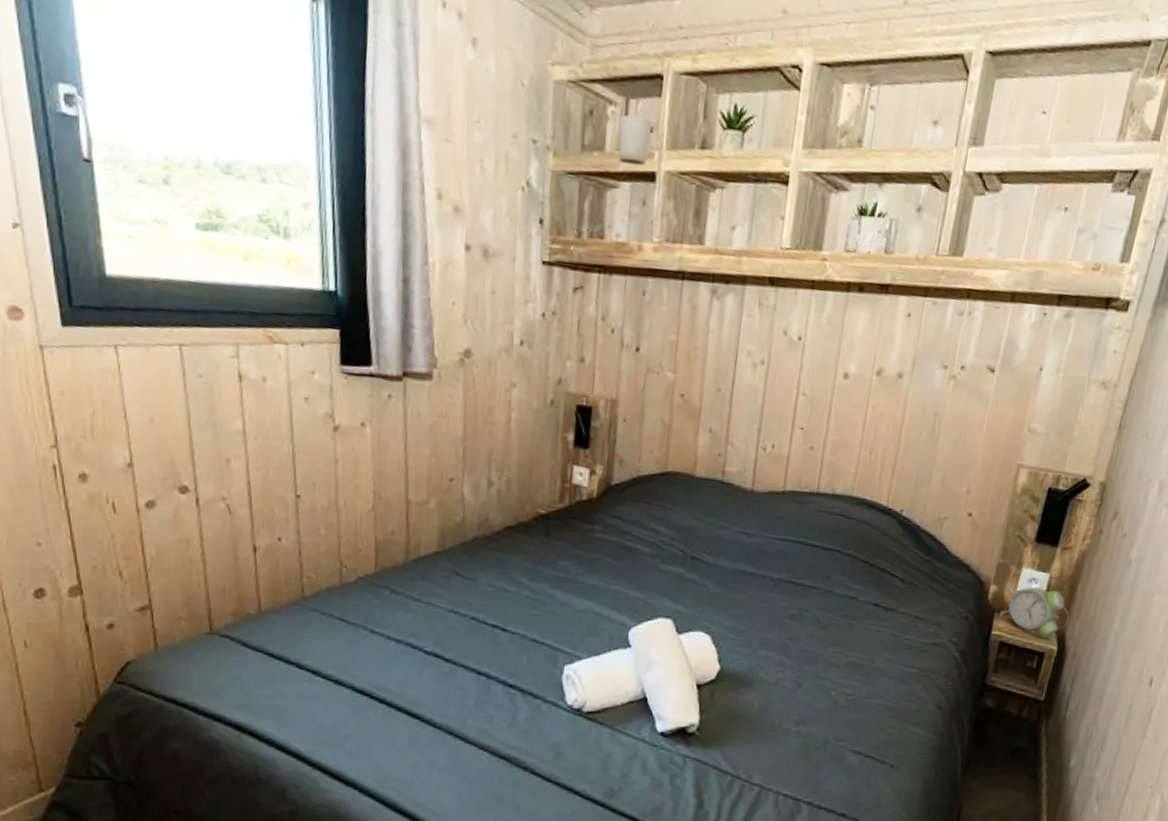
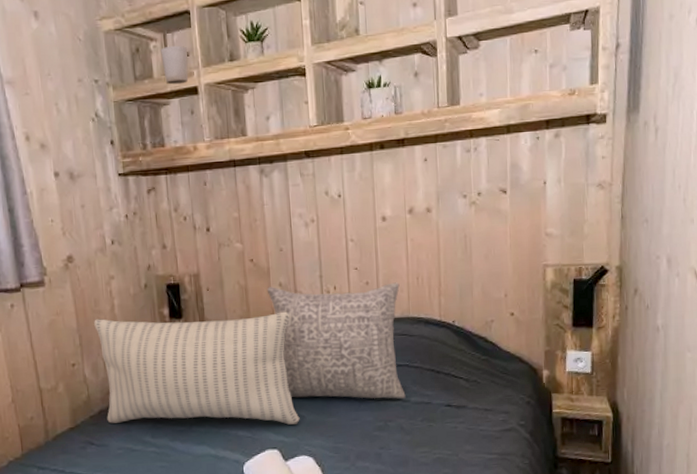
pillow: none [480,430,715,595] -> present [94,311,300,425]
pillow: none [693,431,849,589] -> present [267,282,406,400]
alarm clock: present [998,581,1070,639] -> none [555,364,617,408]

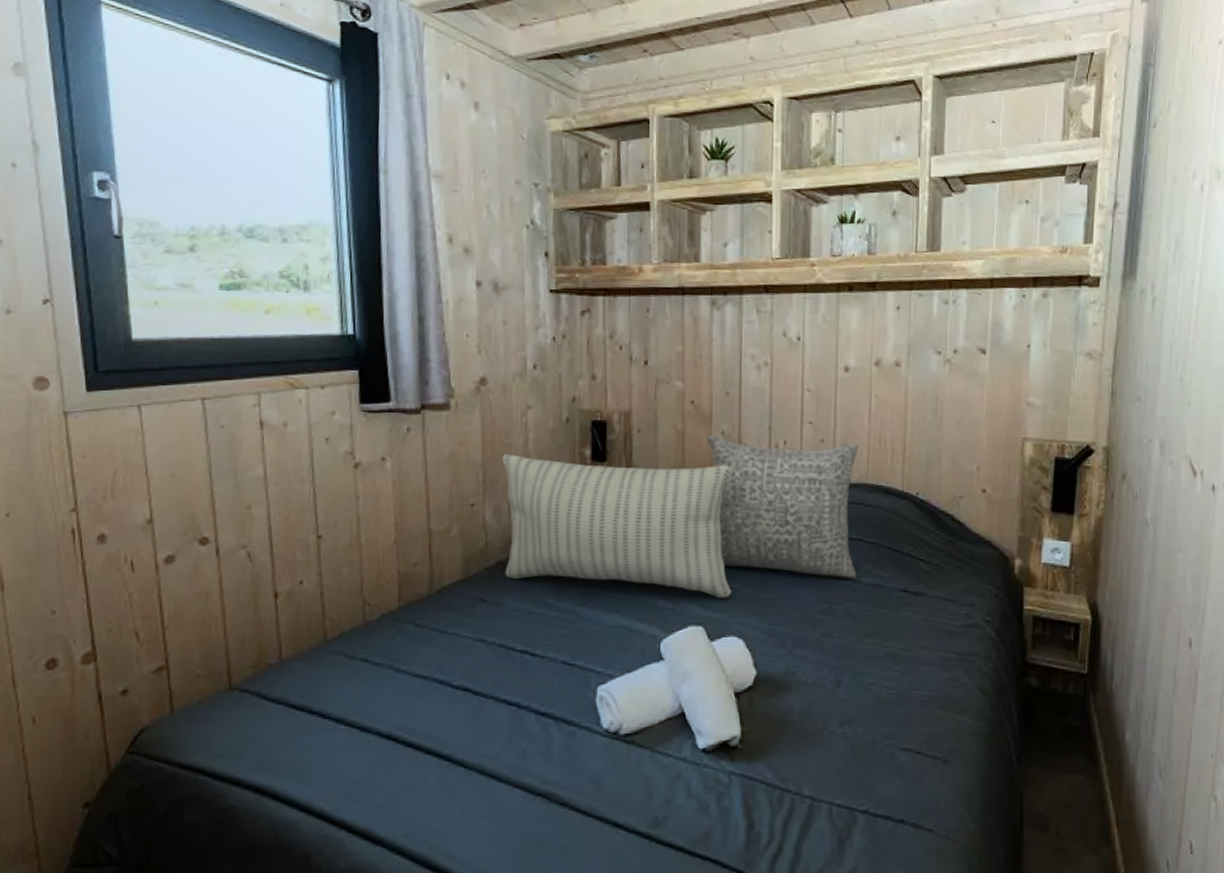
candle holder: present [161,45,189,85] -> none [612,154,642,198]

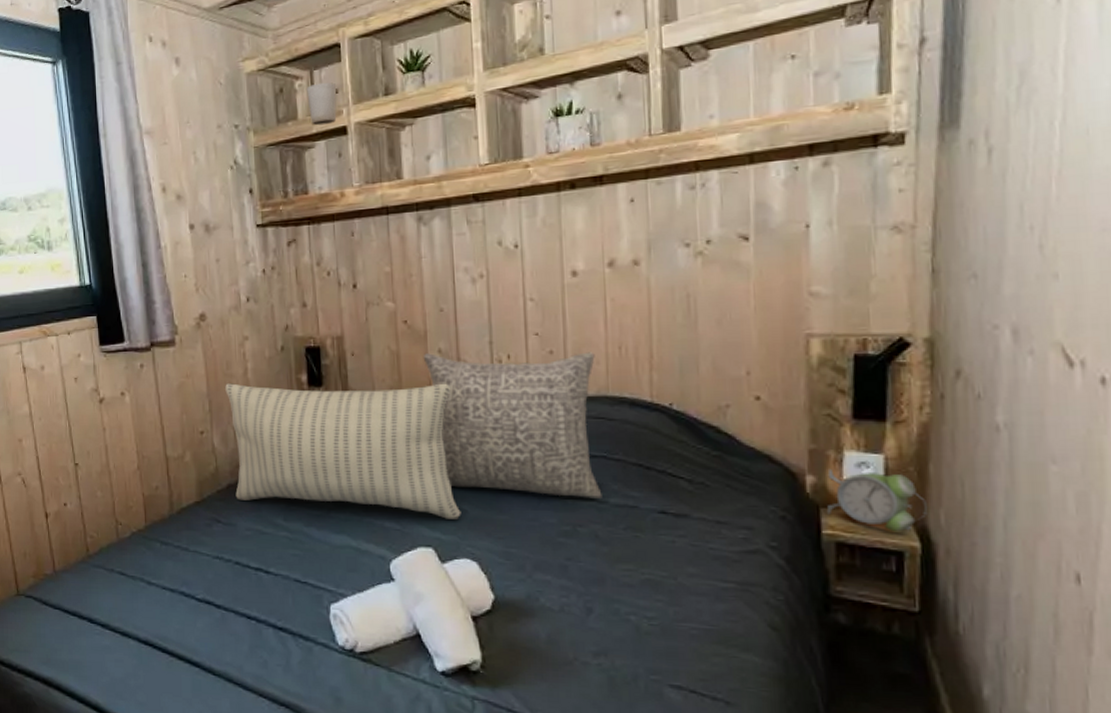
candle holder: none [612,154,642,198] -> present [307,82,337,126]
alarm clock: none [1028,553,1097,609] -> present [826,468,927,534]

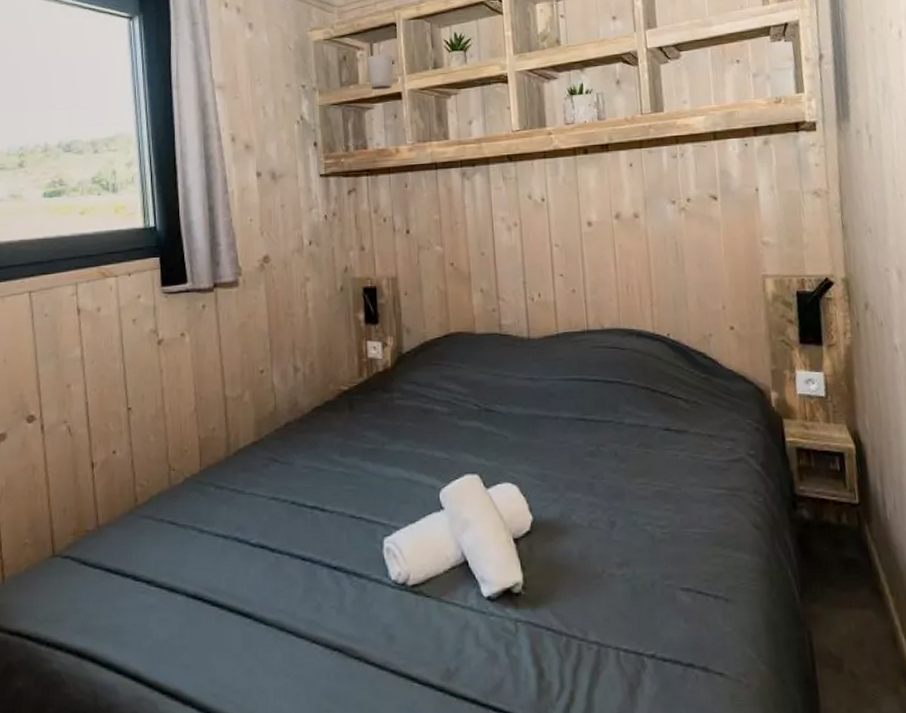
pillow: present [225,383,461,519] -> none [286,319,503,446]
pillow: present [423,352,602,500] -> none [467,290,619,421]
alarm clock: present [826,468,927,534] -> none [786,385,857,438]

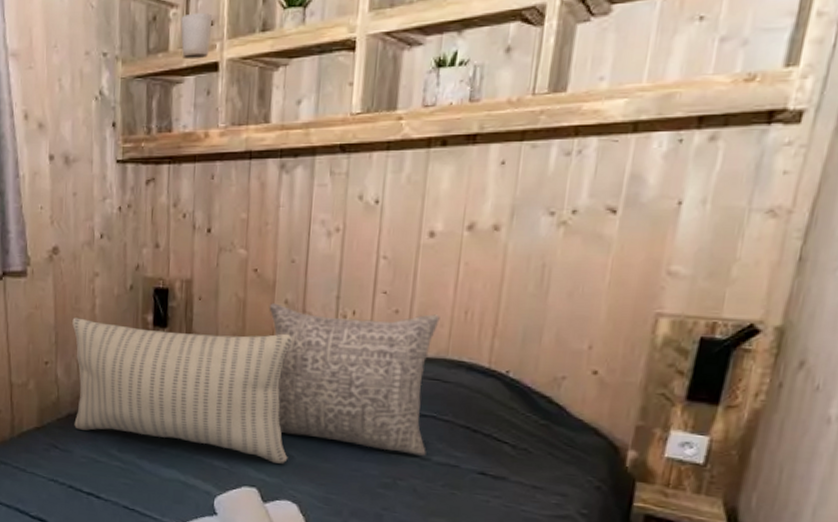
pillow: none [286,319,503,446] -> present [72,317,293,464]
pillow: none [467,290,619,421] -> present [269,303,440,457]

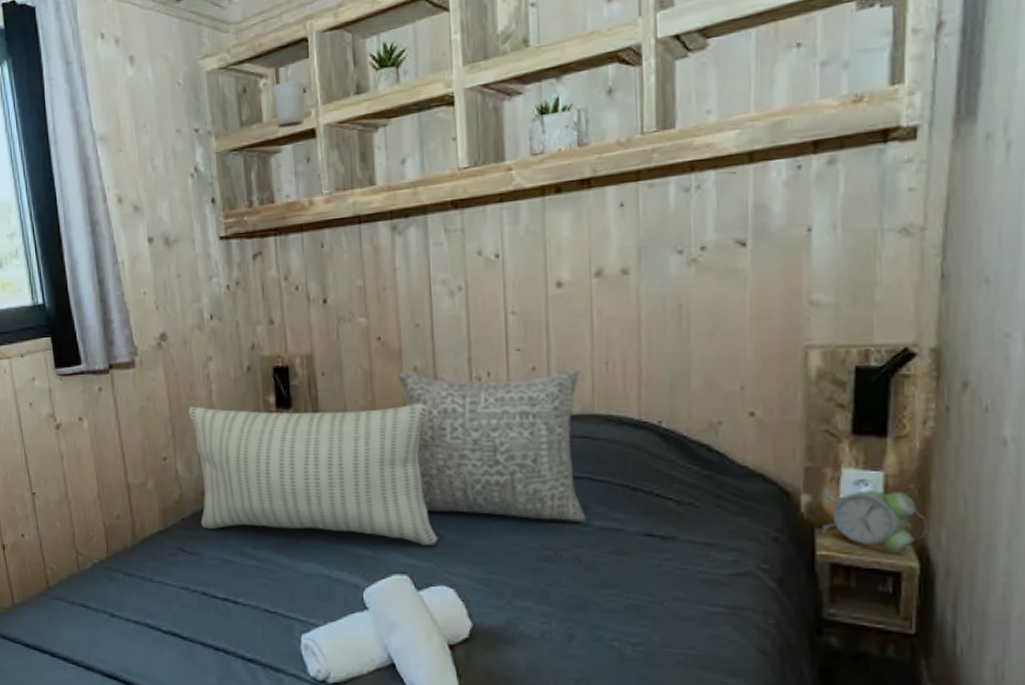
alarm clock: none [641,445,742,512] -> present [821,487,927,554]

